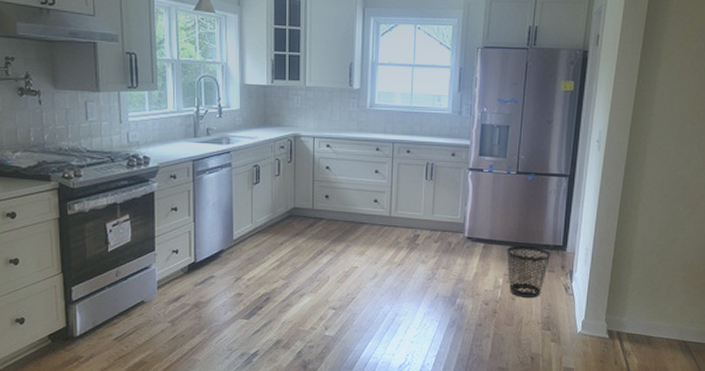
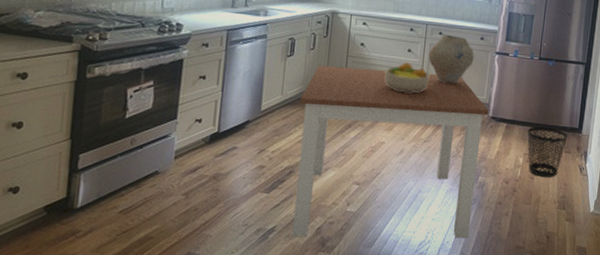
dining table: none [270,191,464,361] -> present [291,65,489,239]
fruit bowl: none [352,184,400,216] -> present [384,62,430,94]
vase: none [397,152,446,204] -> present [428,34,474,84]

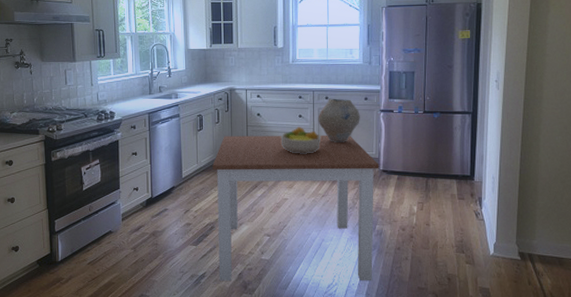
wastebasket: present [527,126,568,177] -> none [419,176,460,223]

